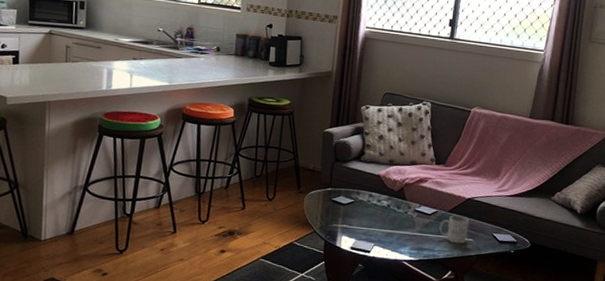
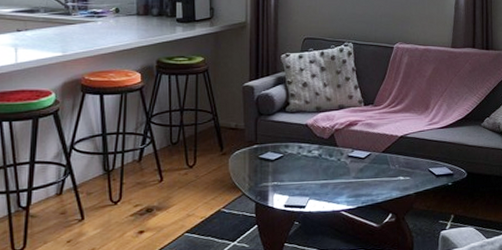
mug: present [439,215,470,244] -> none [375,154,405,185]

